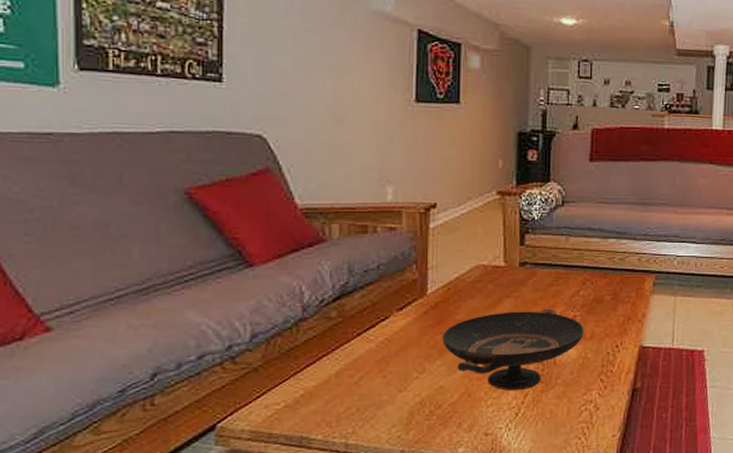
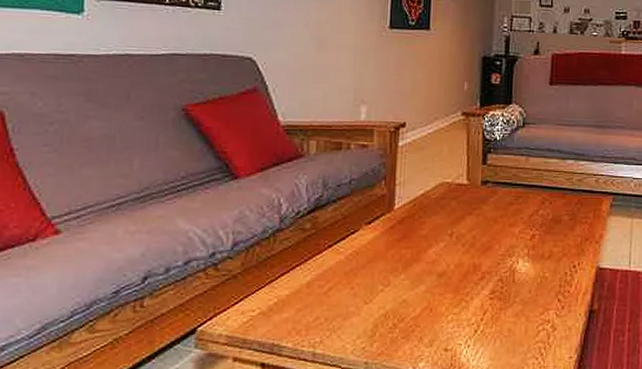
decorative bowl: present [442,308,584,391] -> none [406,226,542,308]

